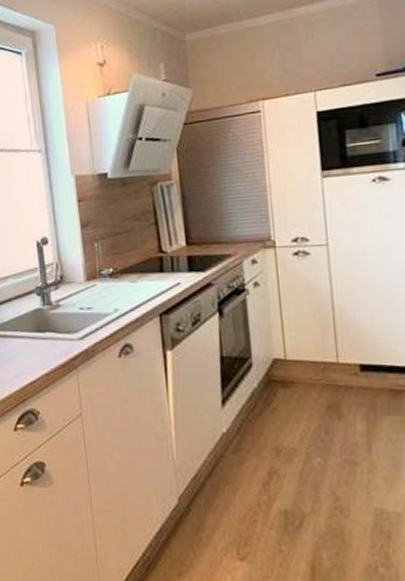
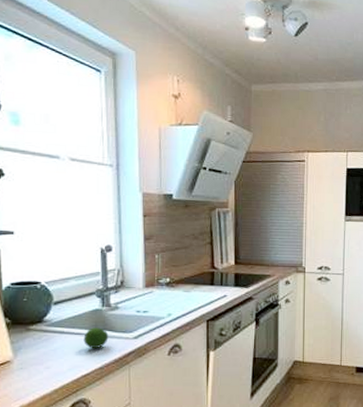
fruit: none [26,329,53,353] -> present [83,327,109,349]

